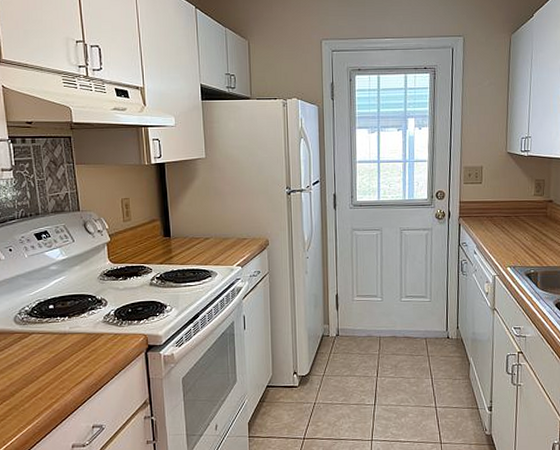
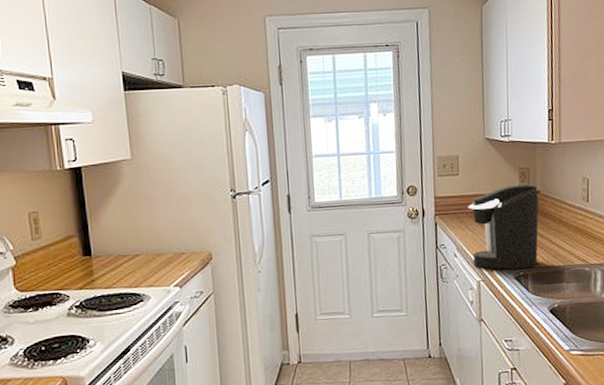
coffee maker: none [488,194,551,267] -> present [468,184,539,270]

